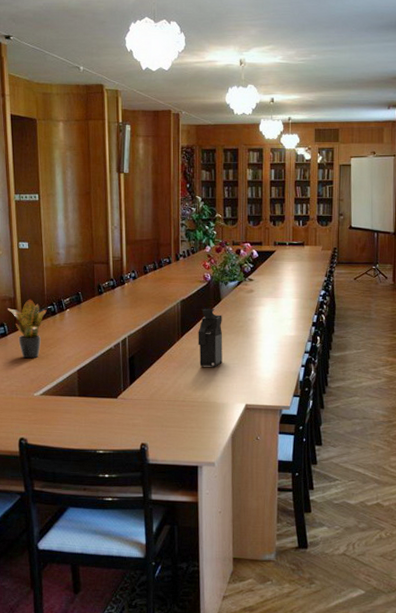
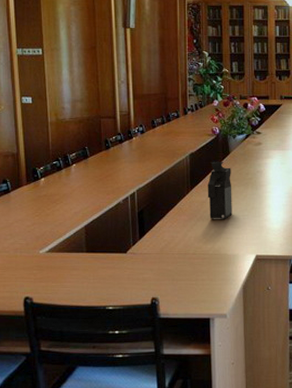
potted plant: present [8,299,47,359] -> none [11,154,52,215]

